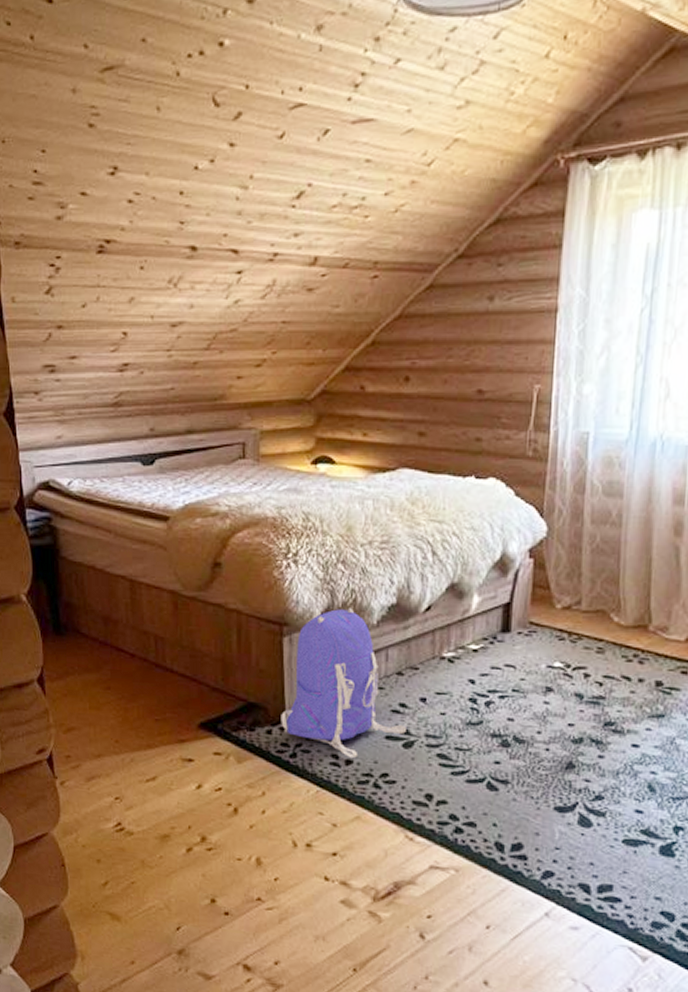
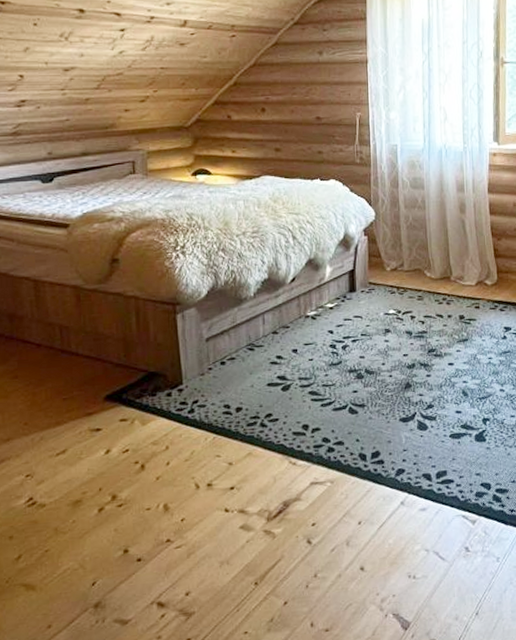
backpack: present [281,608,406,759] -> none [178,285,283,406]

